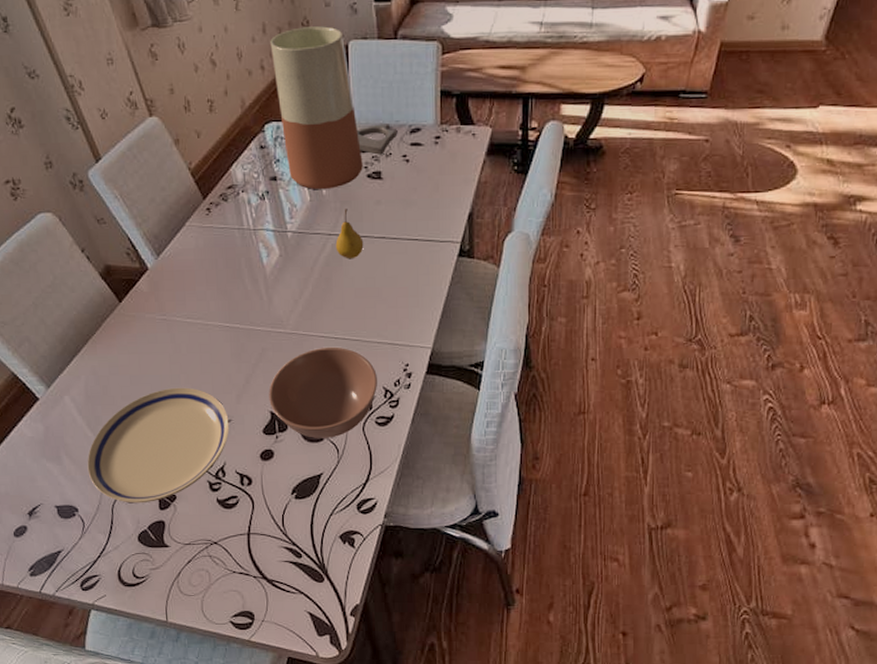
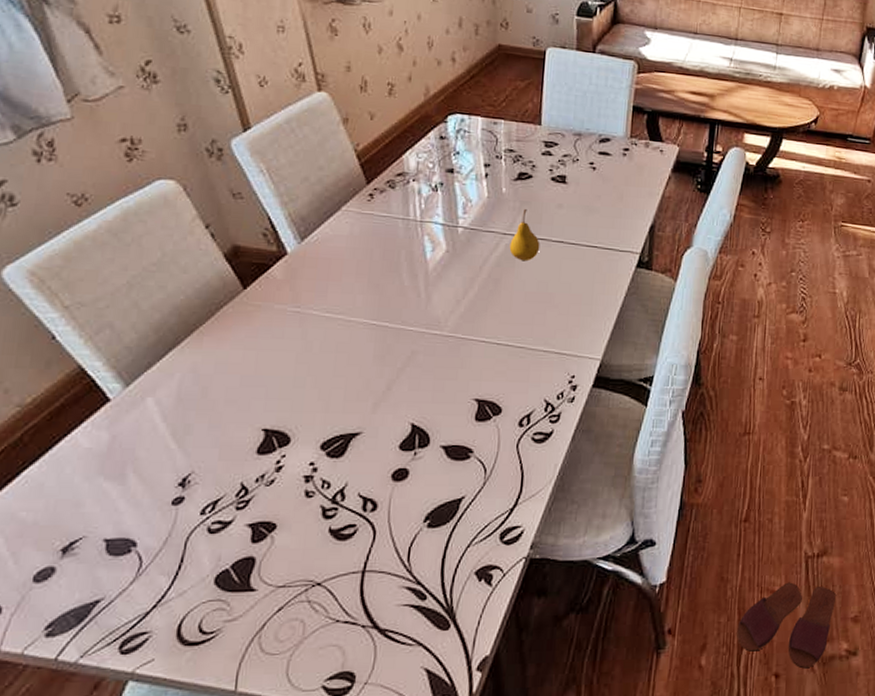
plate: present [87,387,229,503] -> none [160,392,360,535]
bowl: present [269,347,377,438] -> none [411,353,539,456]
vase: present [270,26,363,189] -> none [464,27,549,188]
napkin holder: present [356,123,396,155] -> none [545,129,586,160]
slippers: none [582,551,682,628] -> present [737,582,836,668]

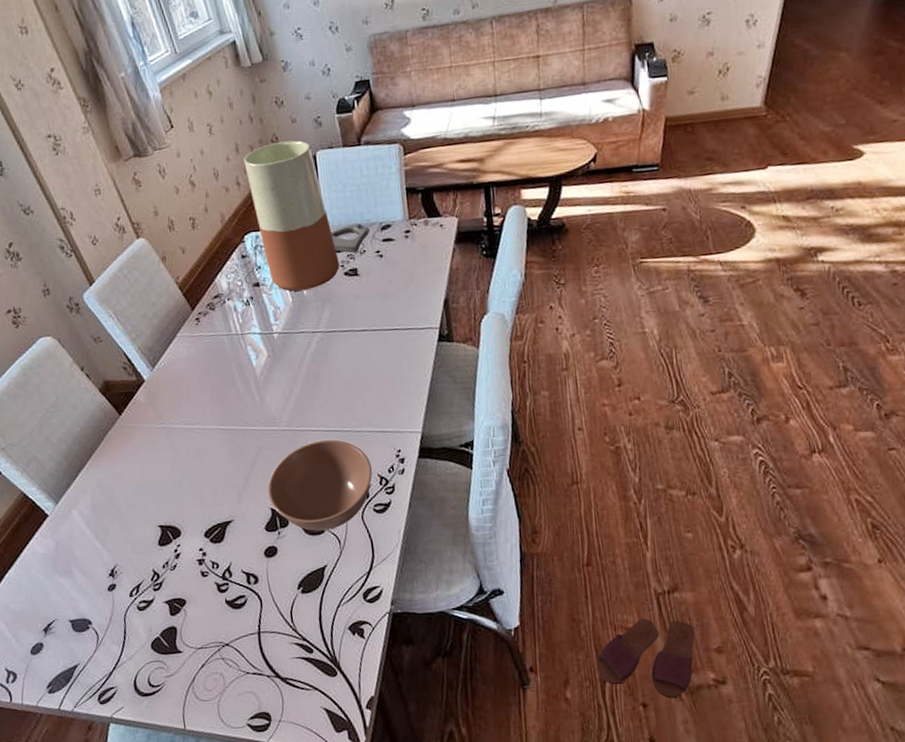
bowl: none [411,353,539,456] -> present [268,439,373,531]
vase: none [464,27,549,188] -> present [243,140,340,291]
fruit: present [509,209,540,262] -> none [320,306,347,354]
napkin holder: none [545,129,586,160] -> present [330,223,369,253]

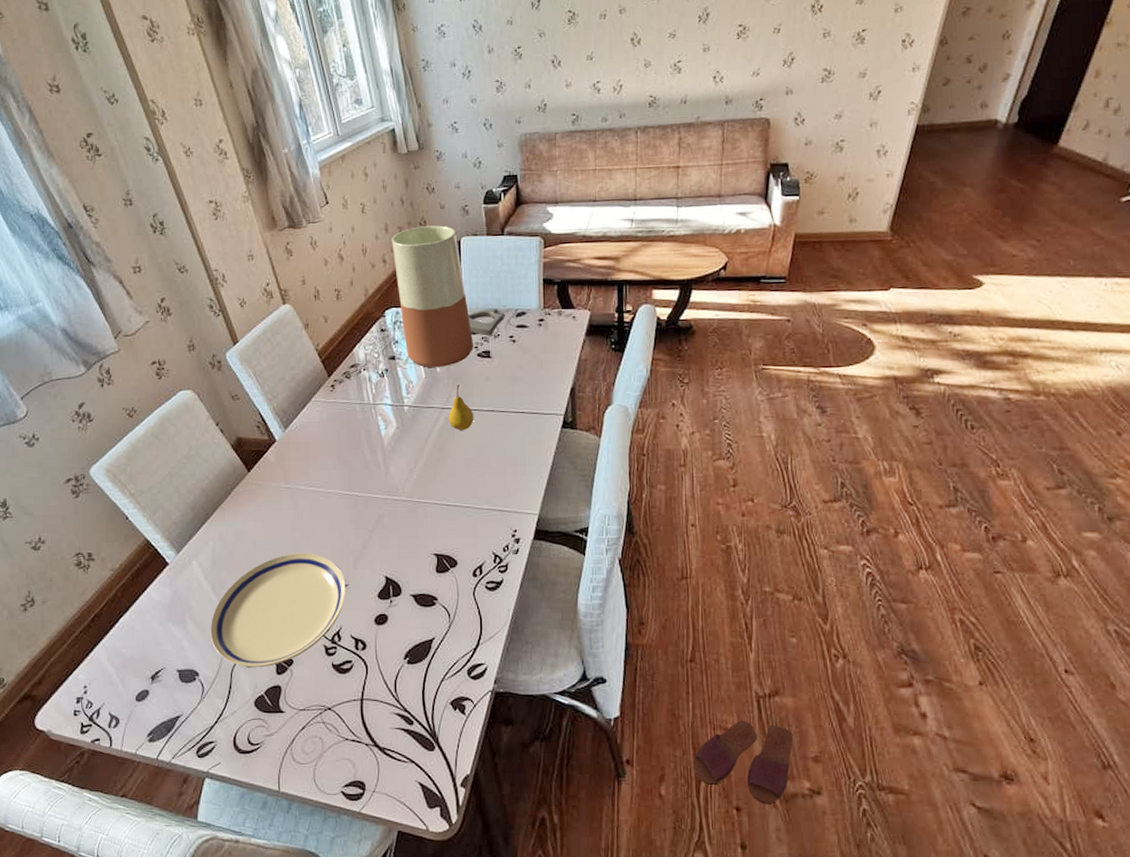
plate: none [97,491,233,612] -> present [210,552,346,668]
bowl: present [268,439,373,531] -> none [384,513,487,603]
fruit: none [320,306,347,354] -> present [448,385,474,431]

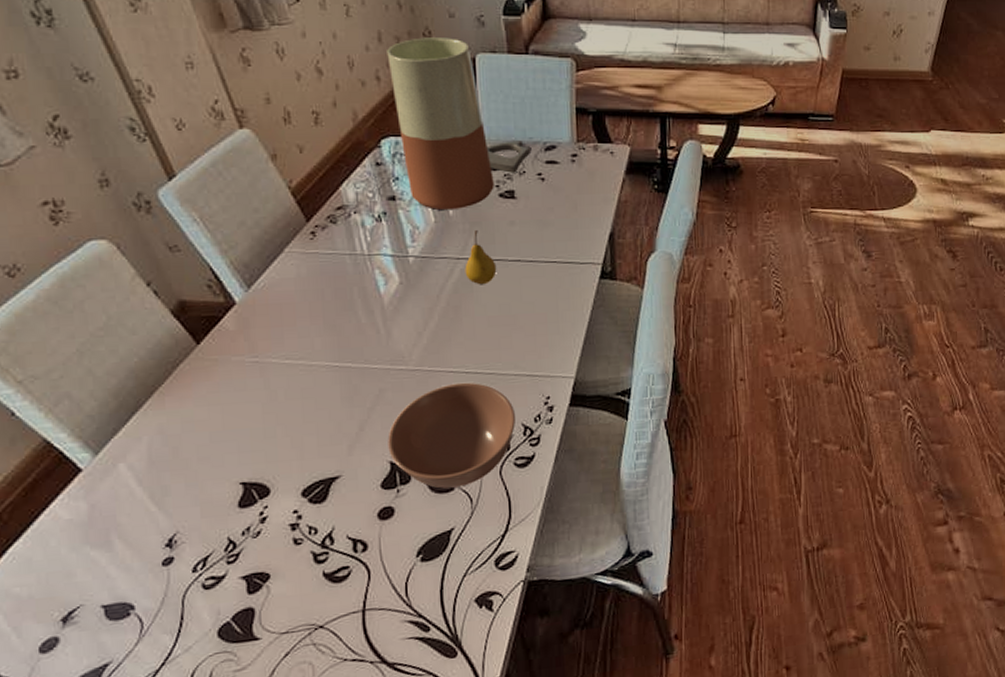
plate: present [210,552,346,668] -> none [148,441,339,591]
bowl: none [384,513,487,603] -> present [388,382,515,489]
slippers: present [693,720,793,803] -> none [743,577,840,658]

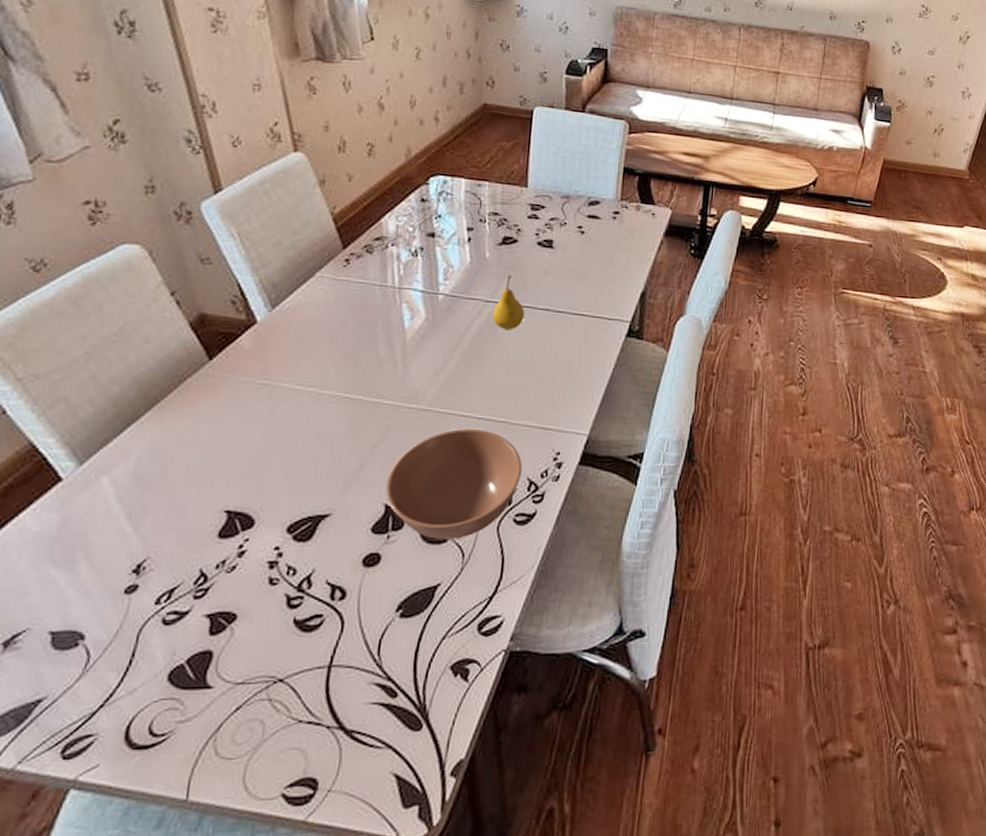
vase: present [387,37,494,210] -> none [448,86,535,253]
napkin holder: present [486,140,530,173] -> none [531,191,574,224]

